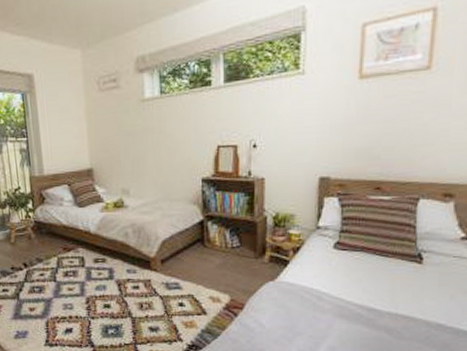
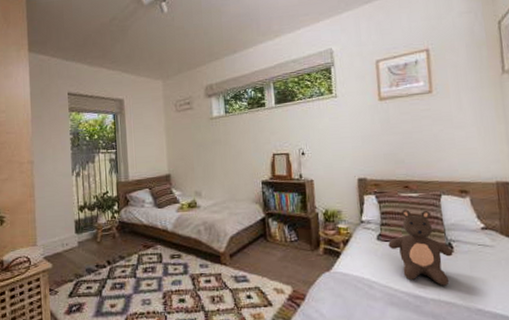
teddy bear: none [346,215,422,300] -> present [388,209,453,286]

